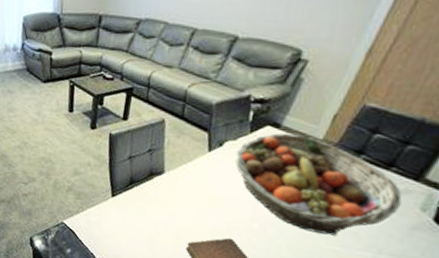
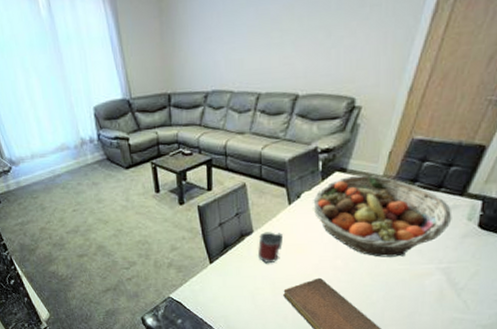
mug: none [165,175,198,211] -> present [258,232,284,263]

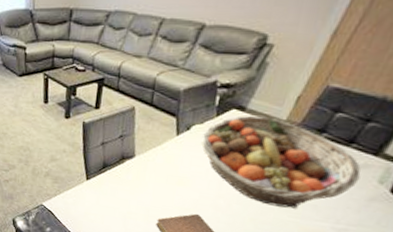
mug: present [258,232,284,263] -> none [136,158,166,190]

